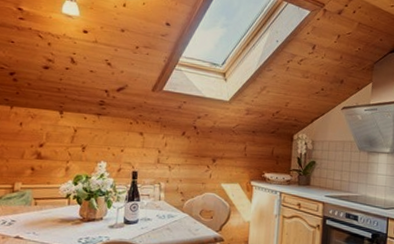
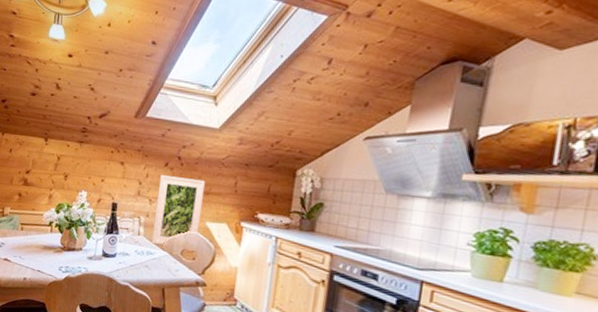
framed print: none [172,143,220,208] -> present [151,175,206,245]

